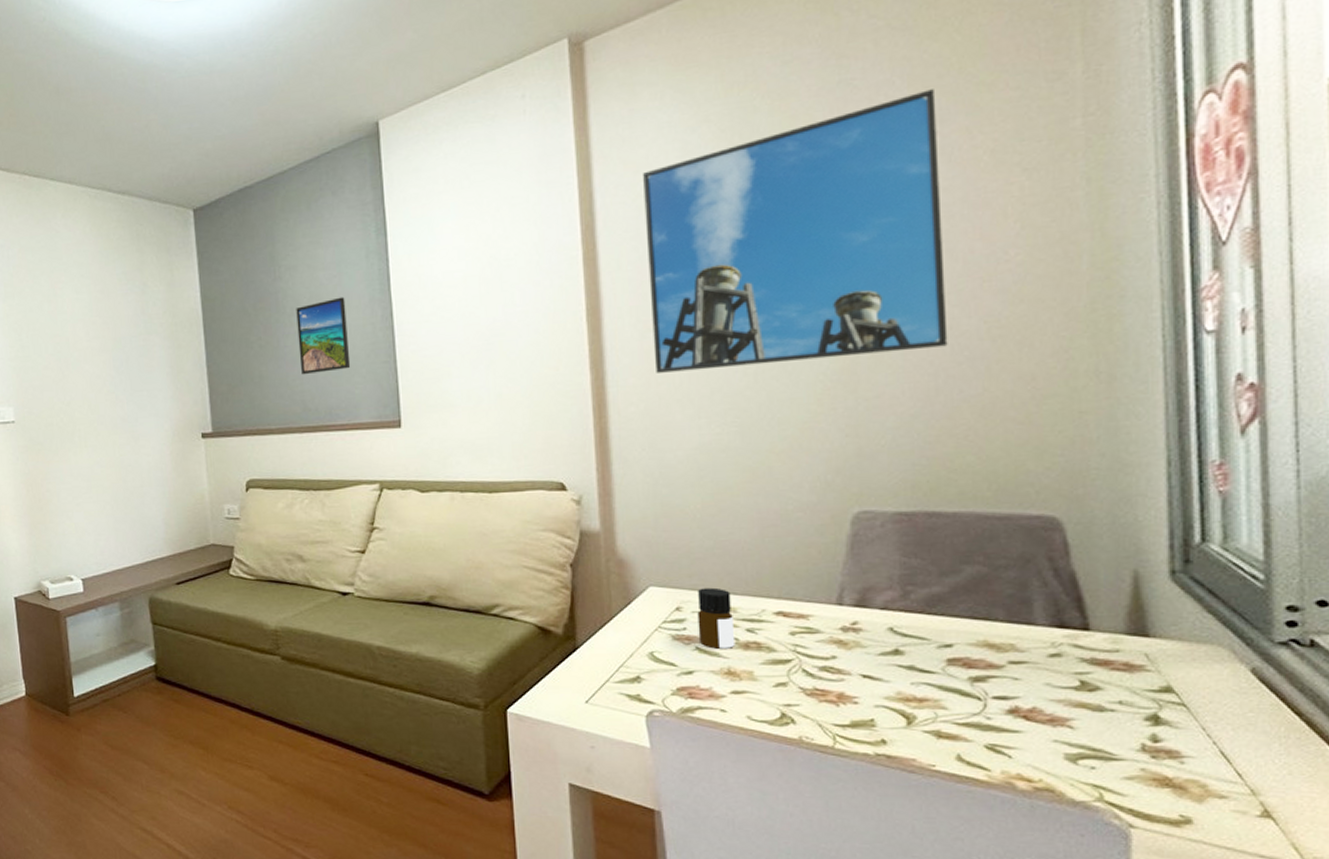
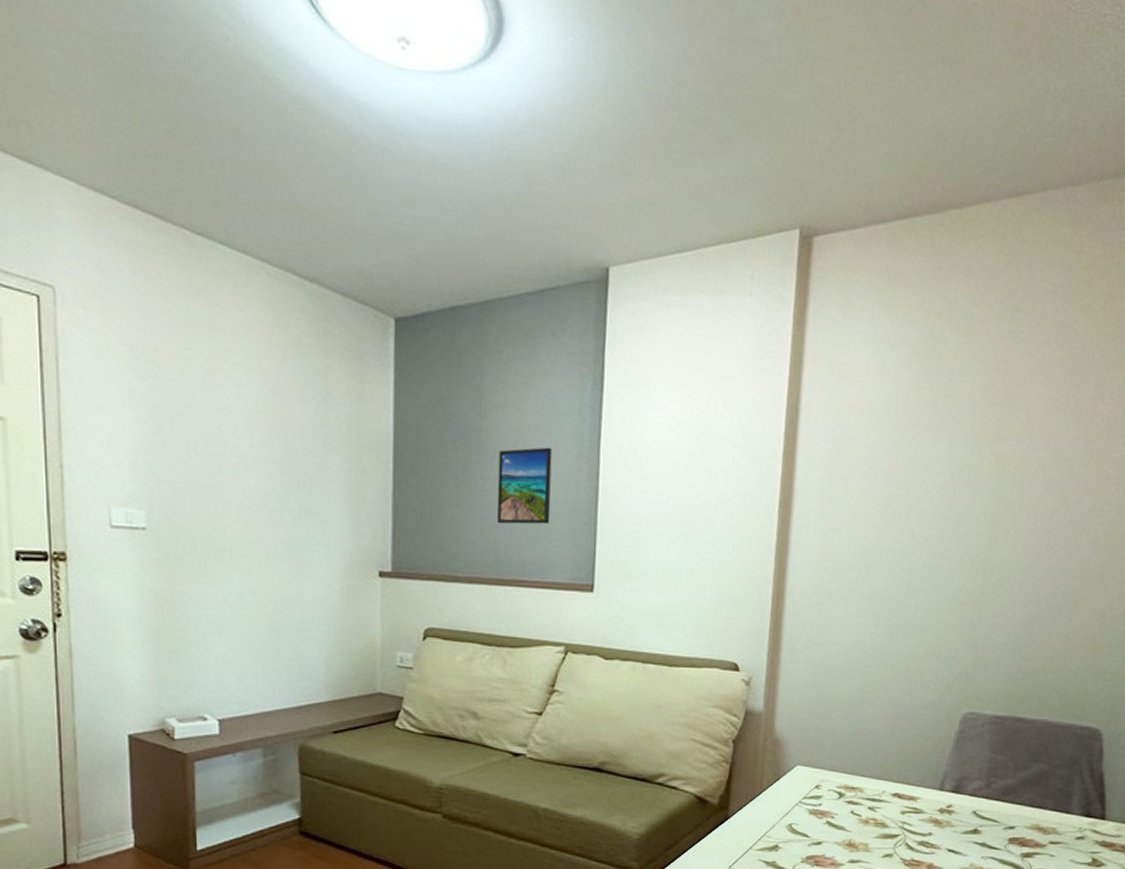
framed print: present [643,89,948,373] -> none [830,356,1077,581]
bottle: present [697,587,735,649] -> none [830,769,861,823]

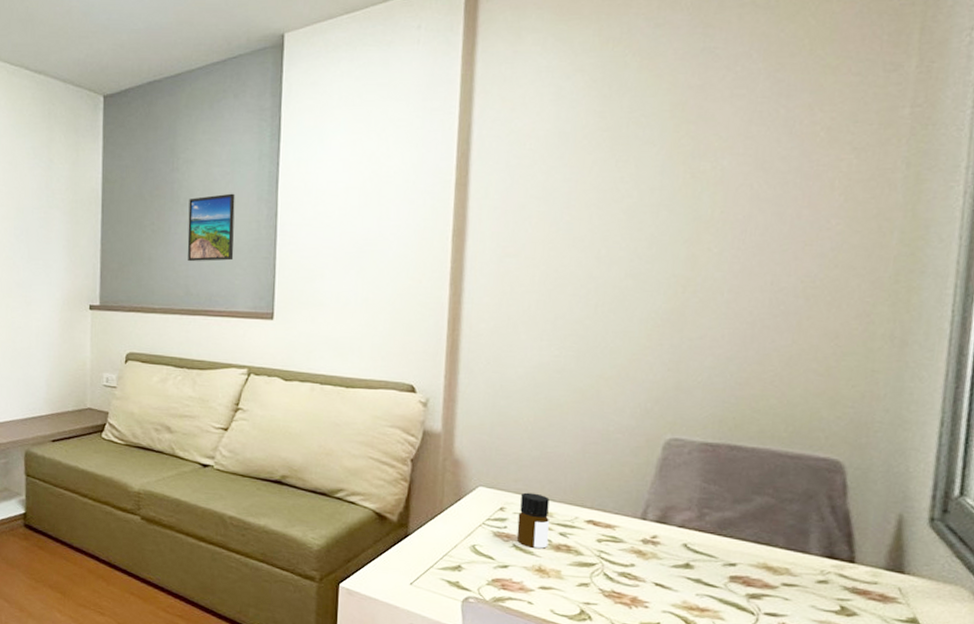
bottle: none [830,769,861,823] -> present [516,492,550,549]

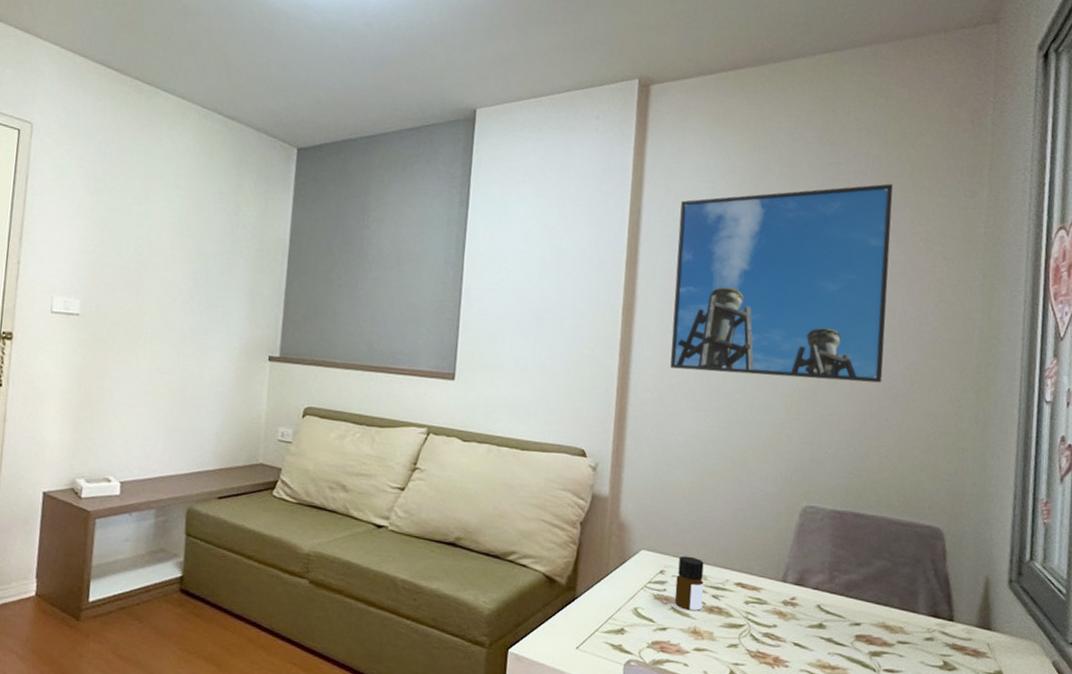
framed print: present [187,193,235,262] -> none [373,254,423,320]
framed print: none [508,66,786,300] -> present [670,183,893,383]

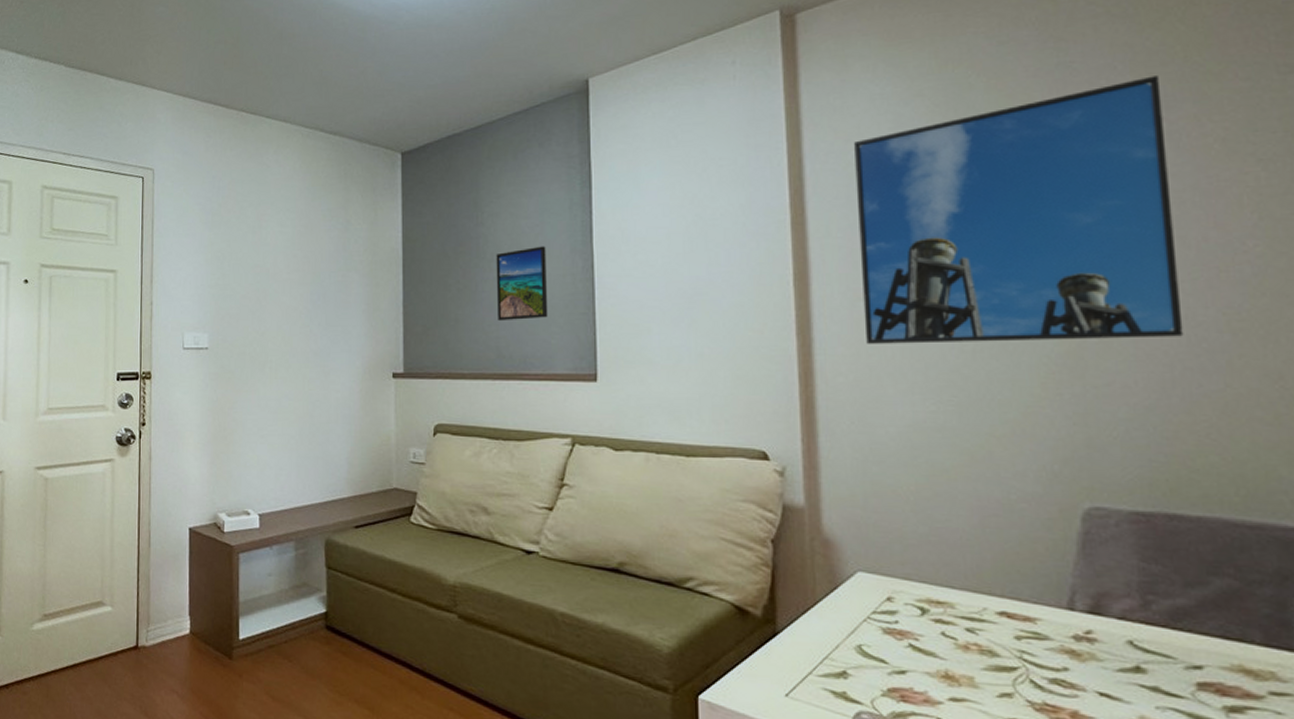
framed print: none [373,254,423,320] -> present [496,246,548,321]
bottle: present [674,556,704,611] -> none [911,578,954,649]

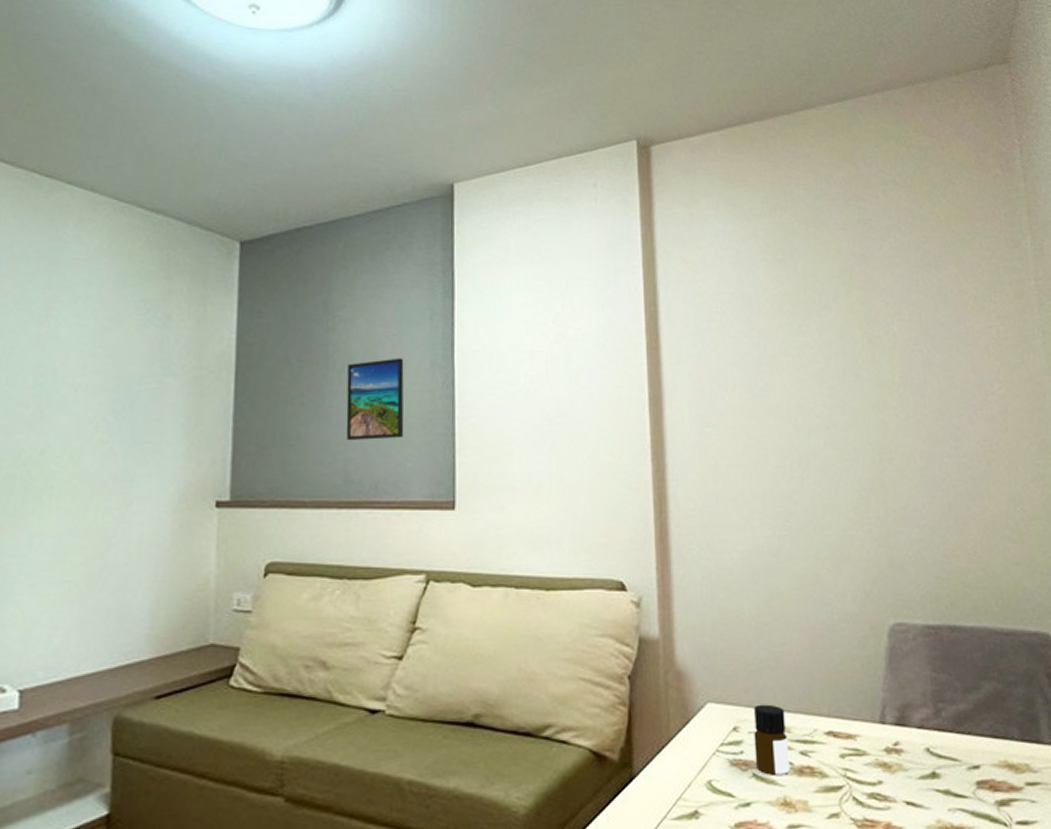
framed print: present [854,76,1184,344] -> none [701,238,955,470]
bottle: none [911,578,954,649] -> present [754,704,790,775]

